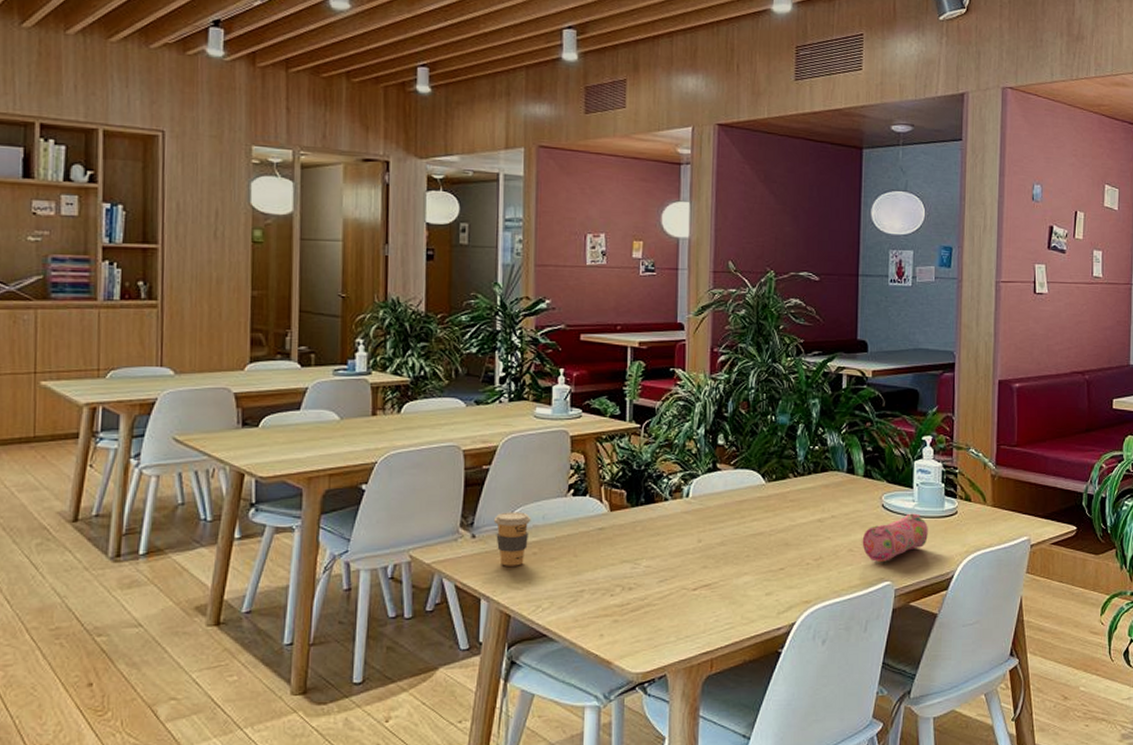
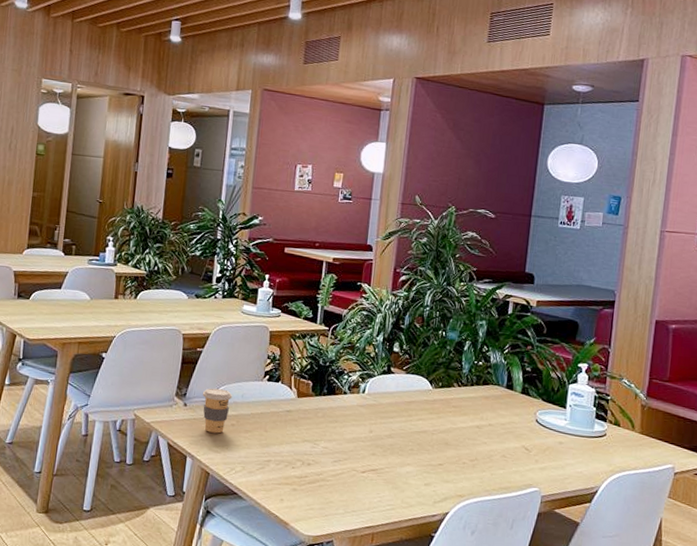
pencil case: present [862,513,928,562] -> none [514,430,577,470]

